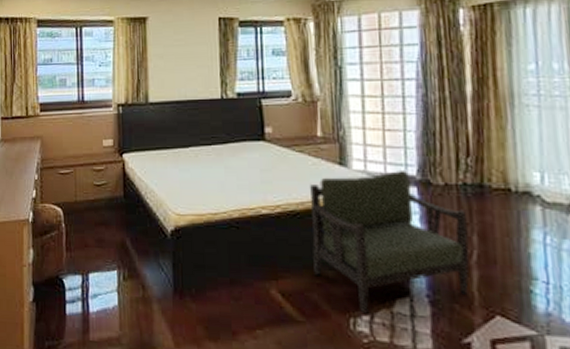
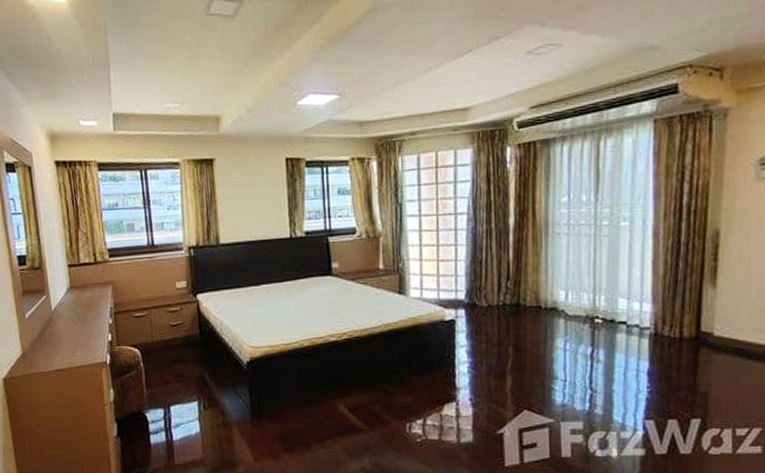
armchair: present [309,169,470,314] -> none [372,294,506,418]

